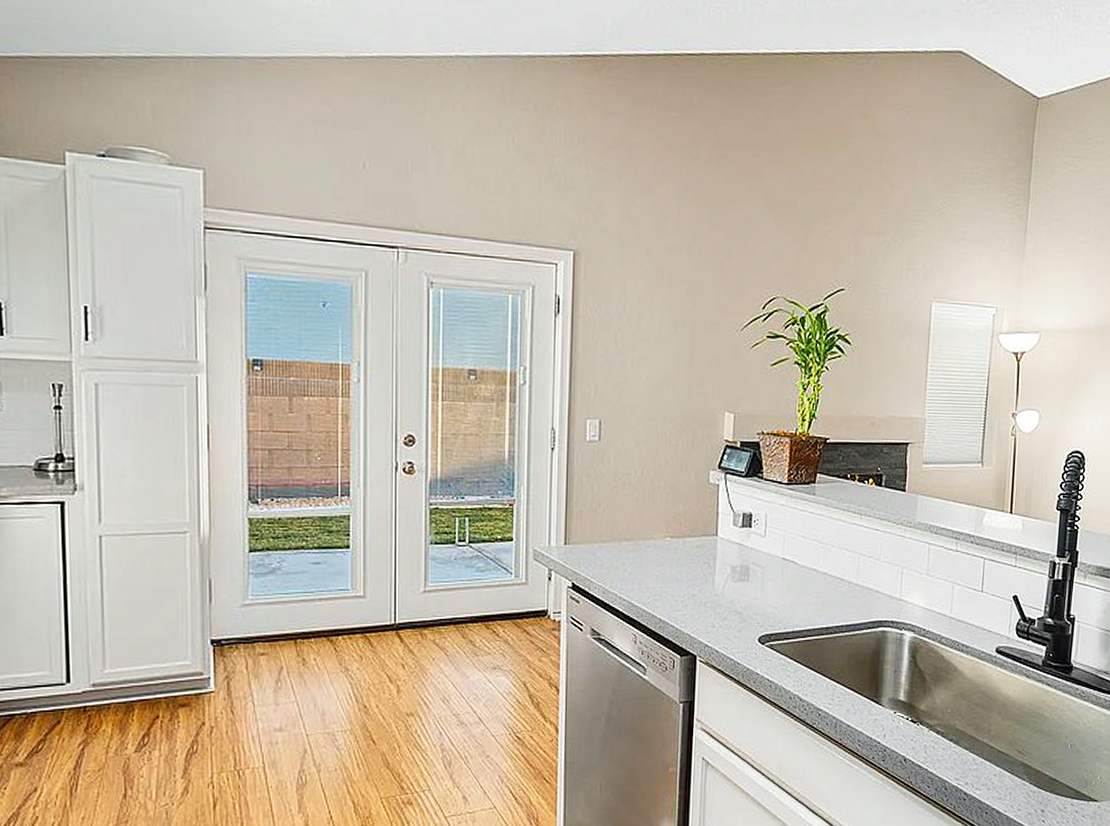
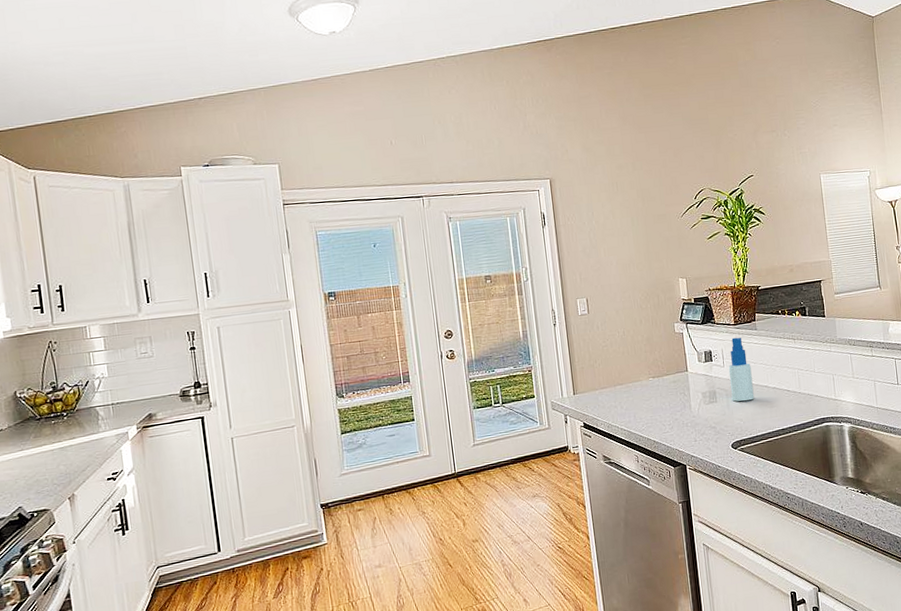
spray bottle: none [768,501,800,585] -> present [728,337,755,402]

